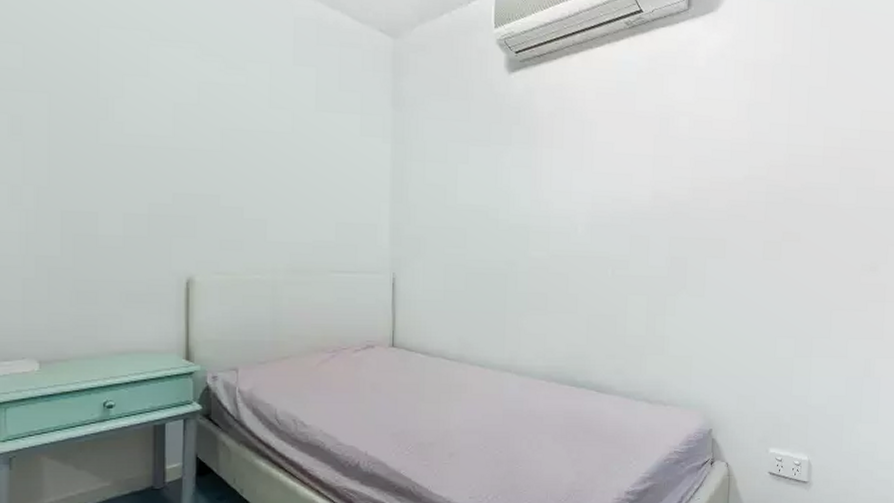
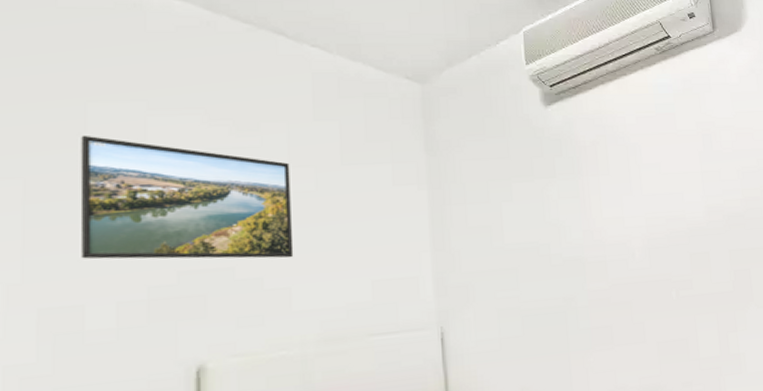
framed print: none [94,58,271,193] -> present [80,135,294,259]

